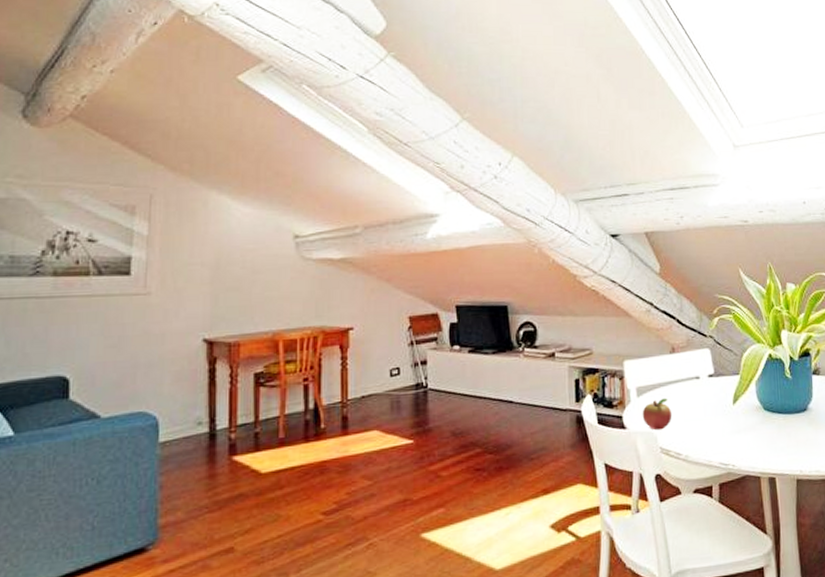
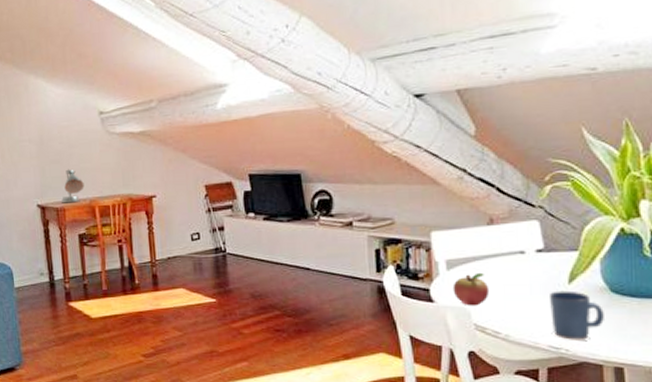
desk lamp: none [237,297,268,337] -> present [61,169,84,203]
mug: none [719,410,760,456] -> present [550,290,604,340]

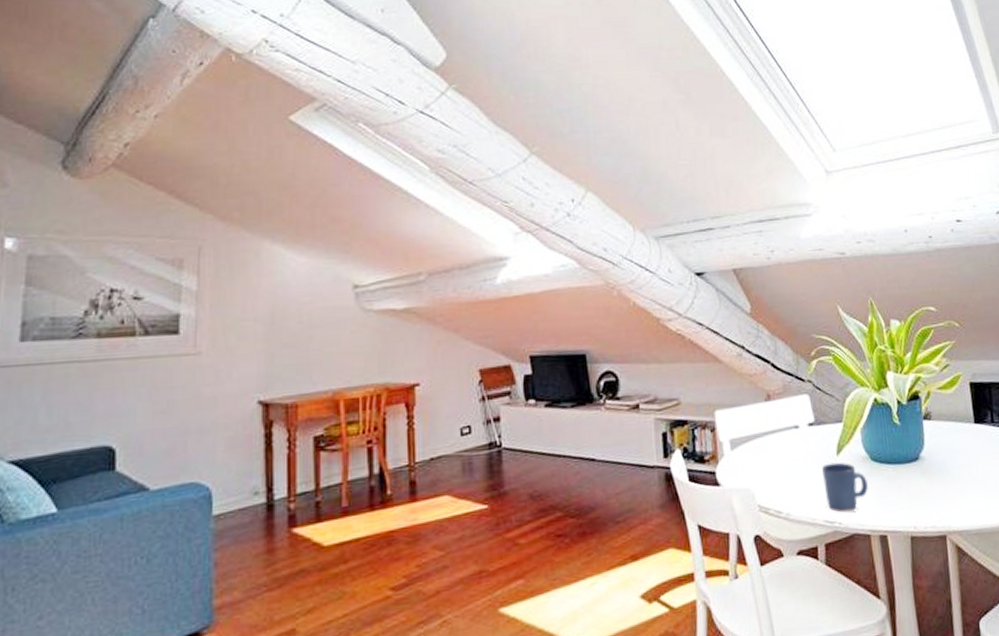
desk lamp: present [61,169,84,203] -> none [294,354,327,398]
fruit: present [452,272,490,306] -> none [737,450,771,487]

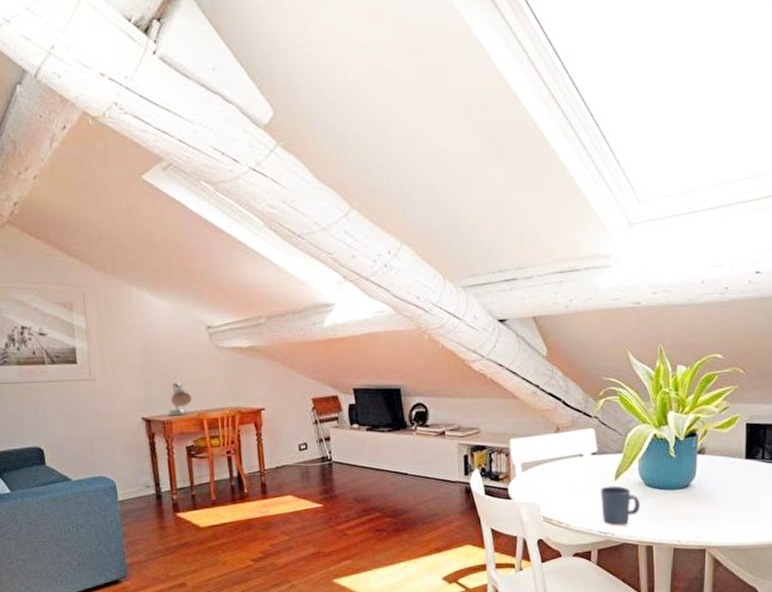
desk lamp: none [294,354,327,398] -> present [168,382,192,416]

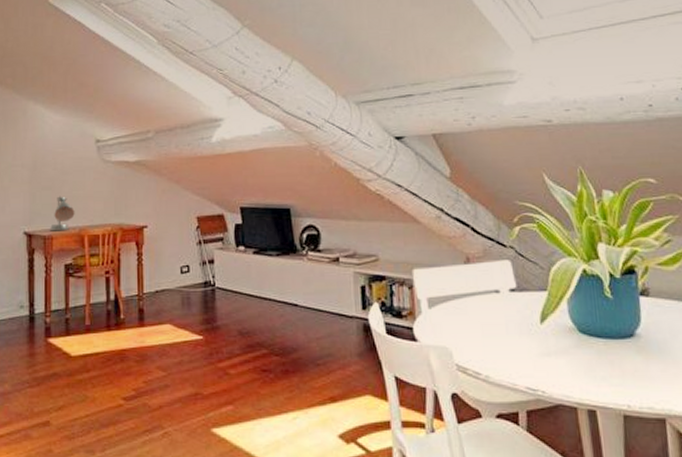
mug: present [601,485,640,526] -> none [524,330,575,382]

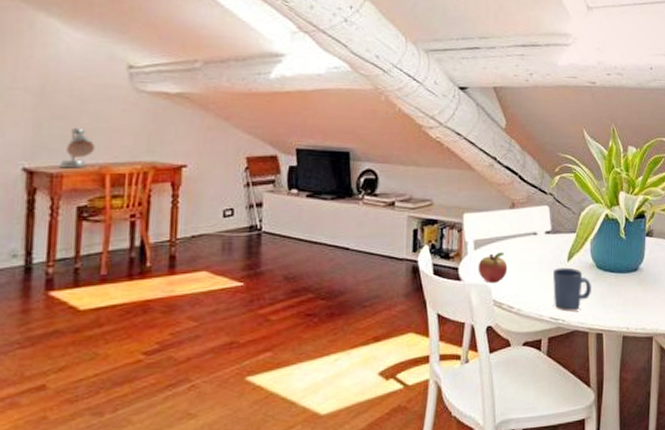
fruit: none [434,311,469,346] -> present [478,252,508,284]
mug: none [524,330,575,382] -> present [553,267,591,312]

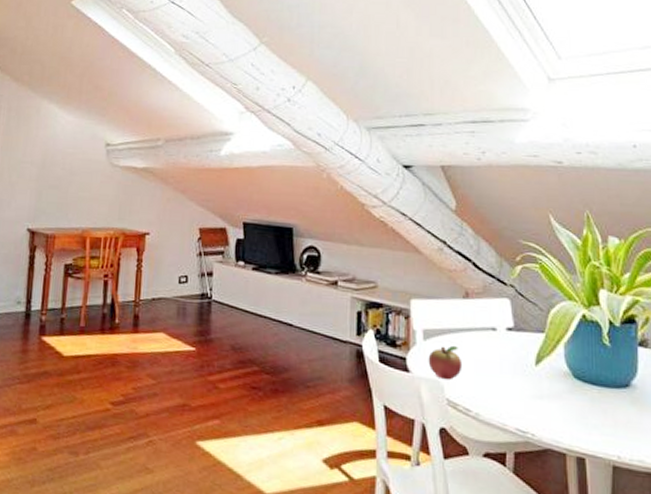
desk lamp: present [60,127,95,168] -> none [53,196,79,231]
mug: present [553,267,591,312] -> none [518,371,567,426]

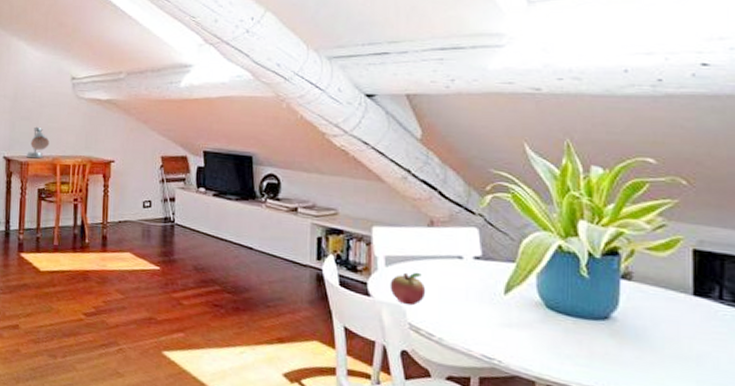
desk lamp: none [53,196,79,231] -> present [27,126,49,159]

